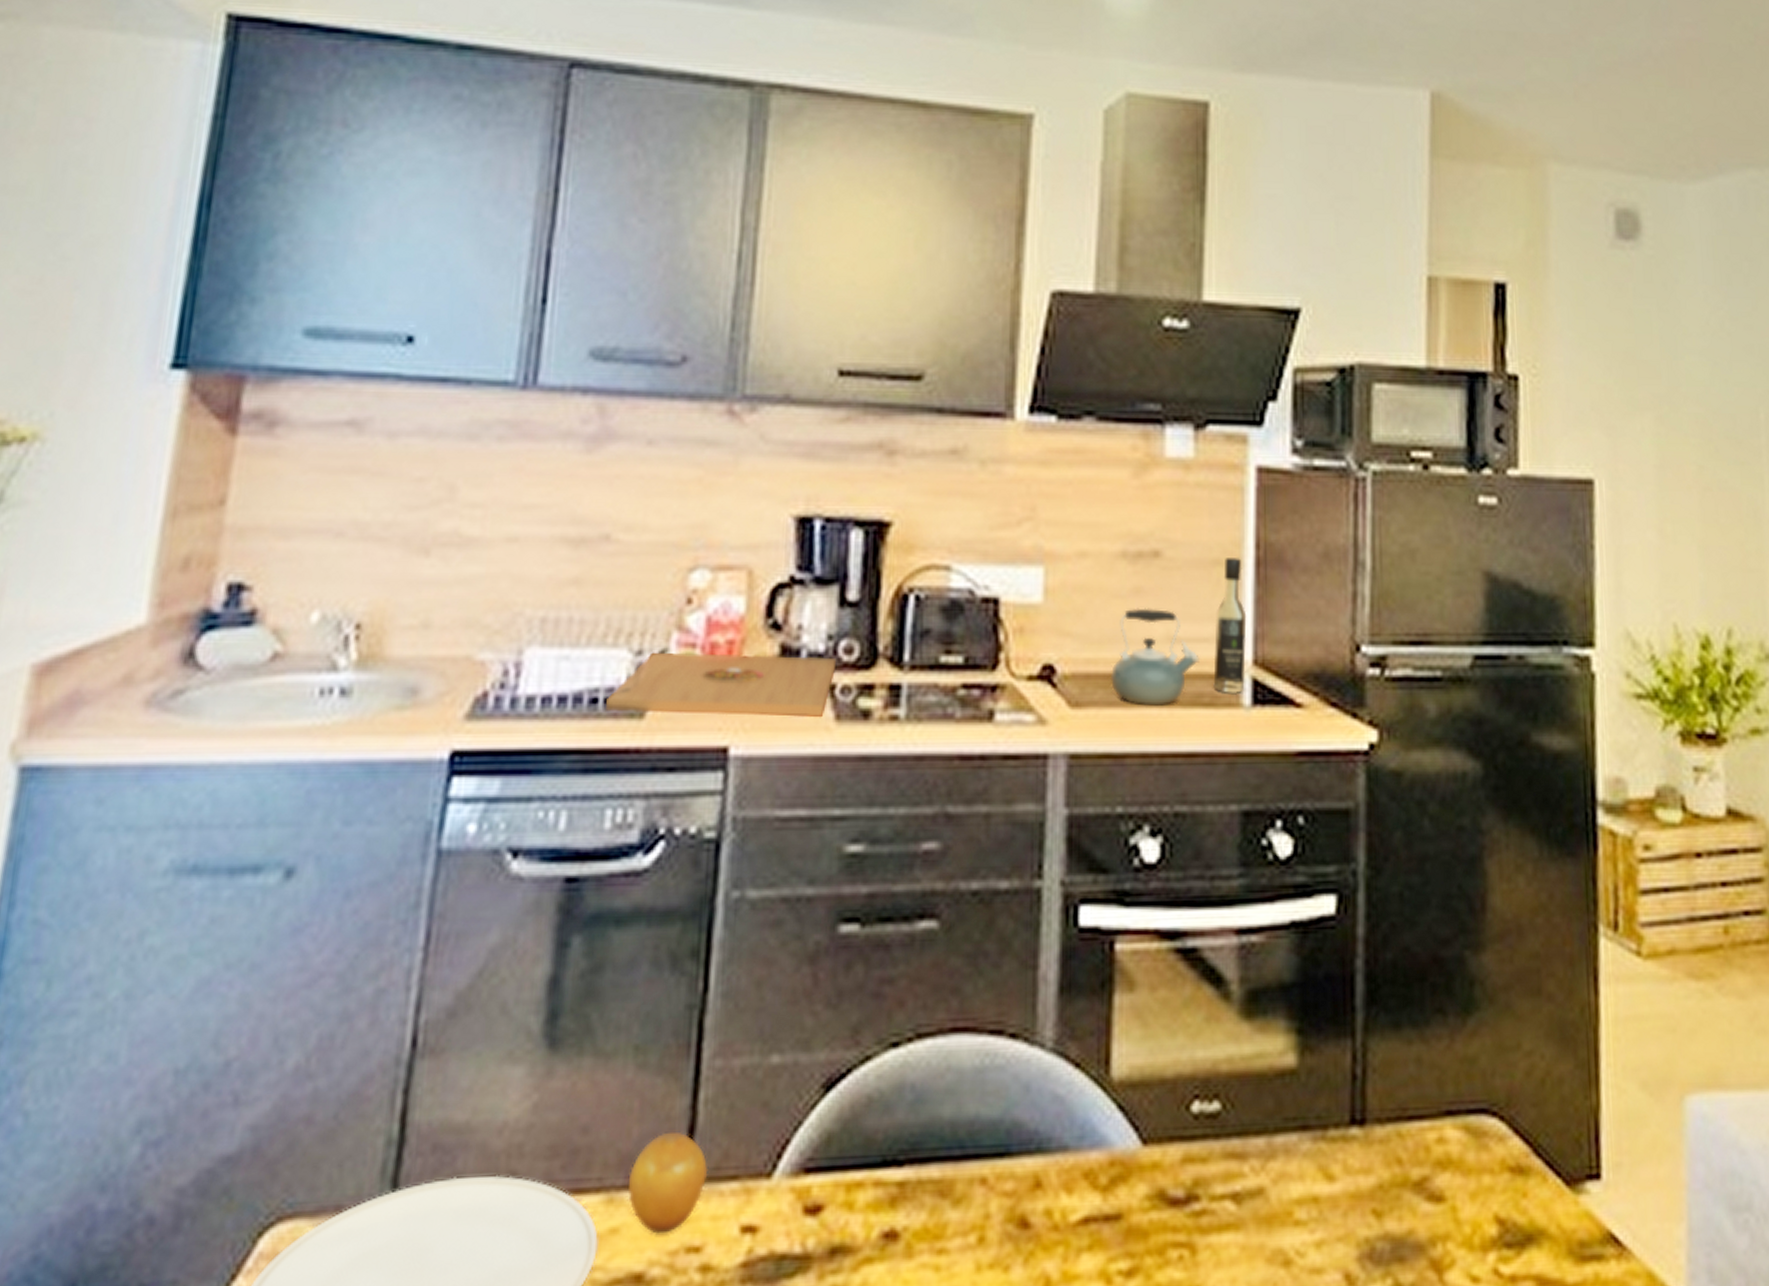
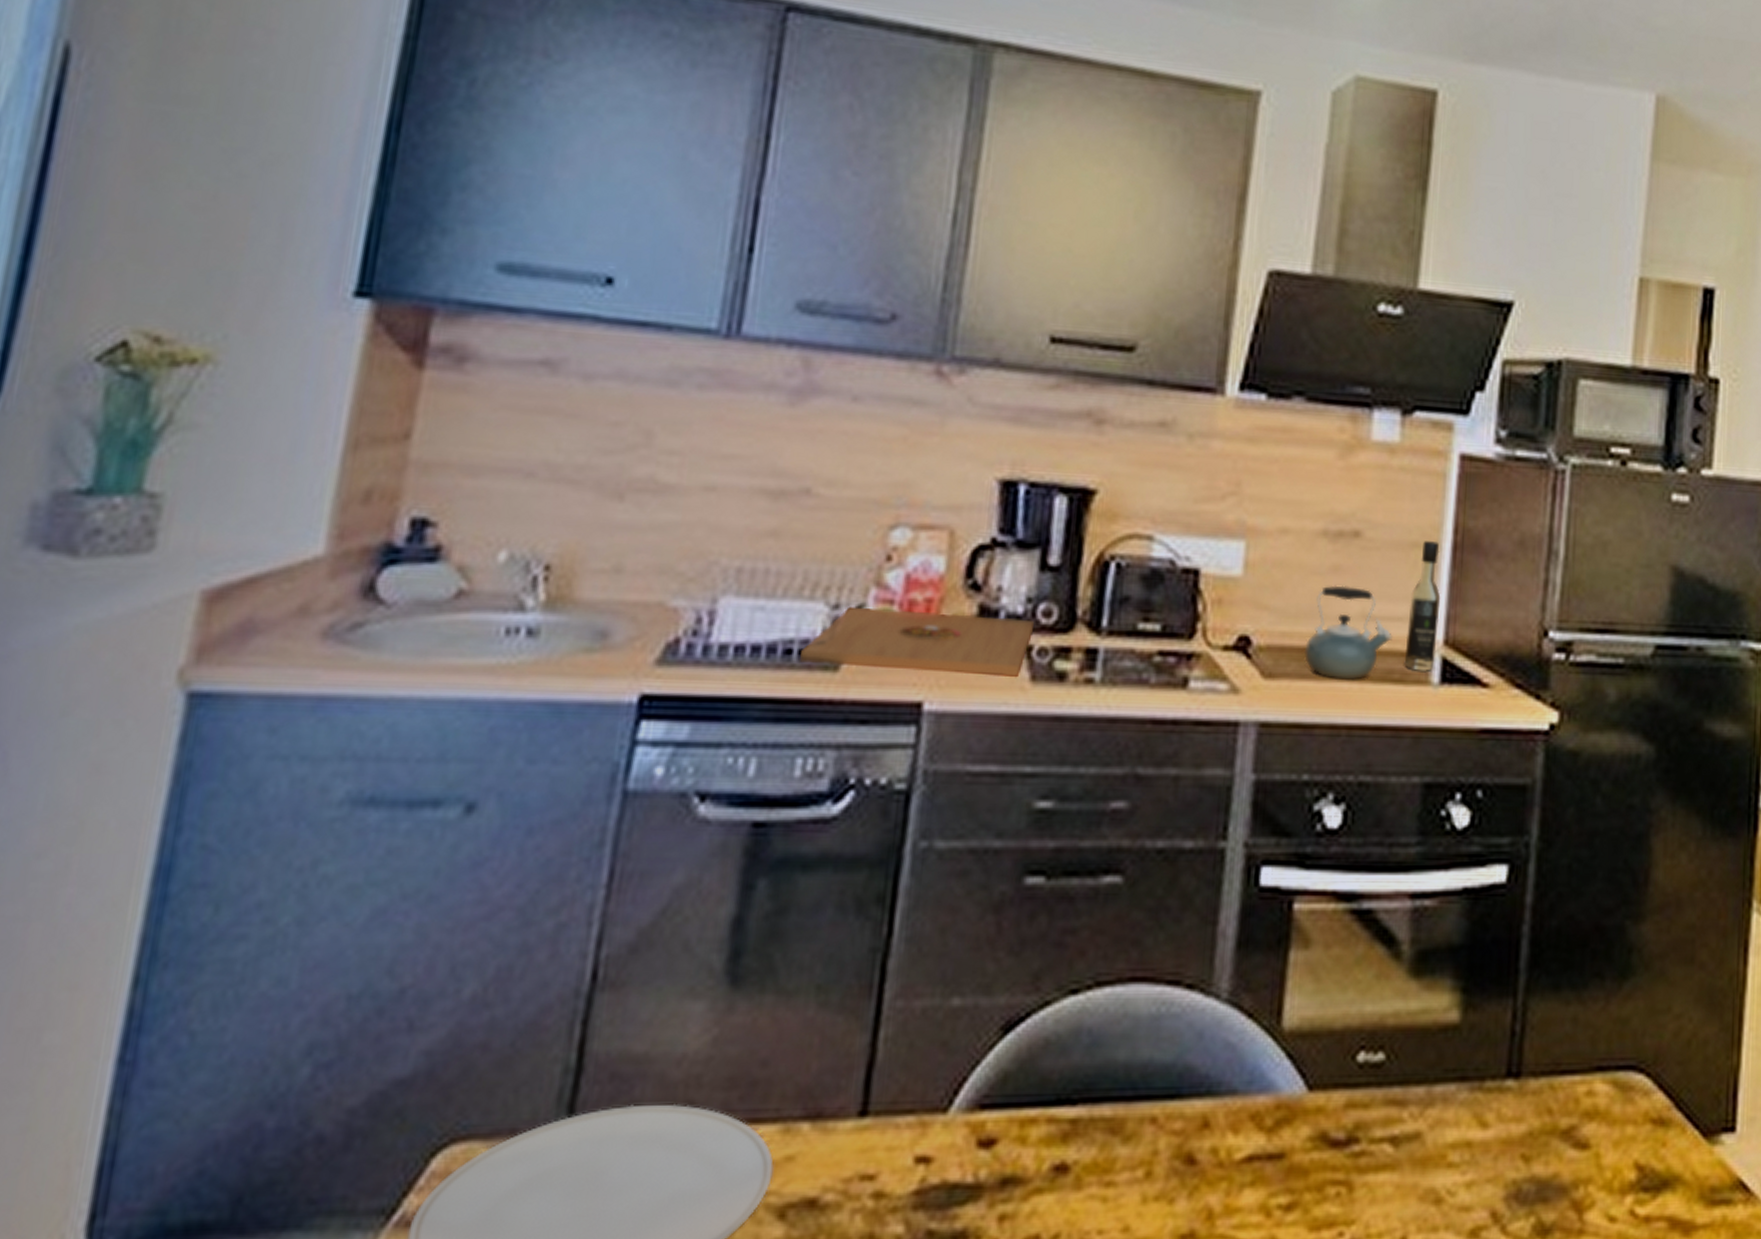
fruit: present [628,1131,709,1234] -> none [805,1067,886,1163]

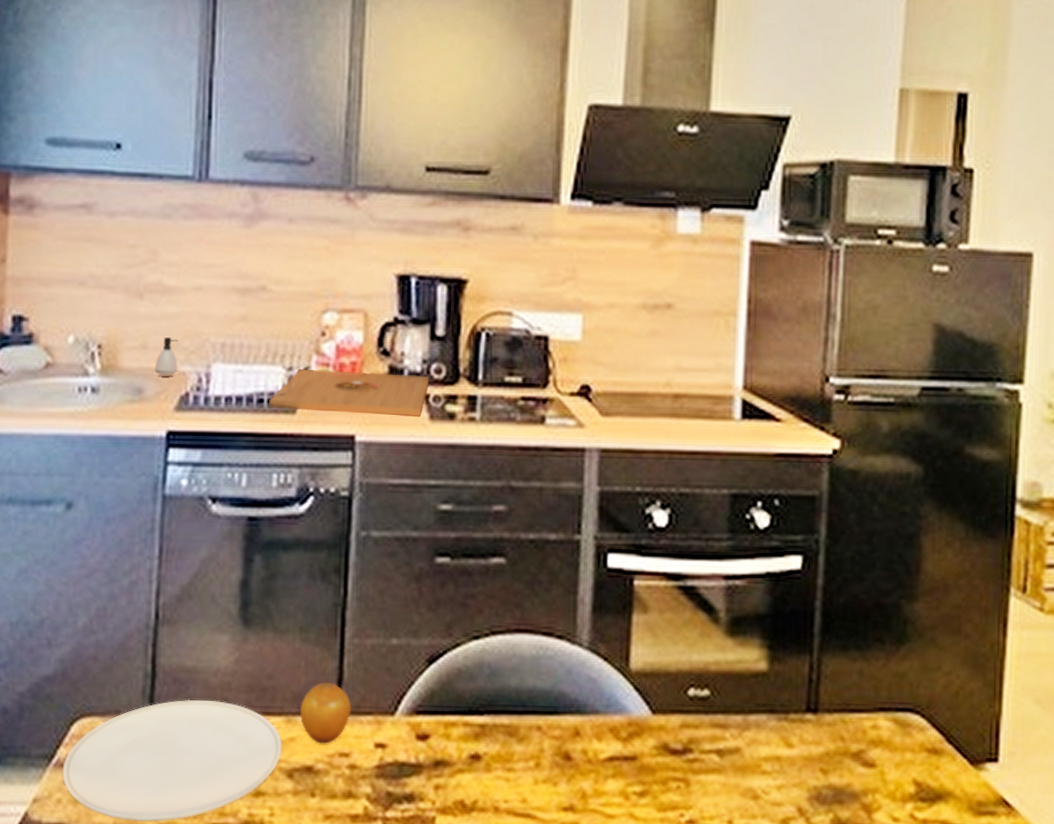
soap dispenser: none [630,557,671,614] -> present [155,337,178,376]
fruit: none [805,1067,886,1163] -> present [299,682,352,744]
kettle: present [1303,585,1392,680] -> none [632,345,701,417]
bottle: present [1404,541,1441,671] -> none [712,310,739,410]

